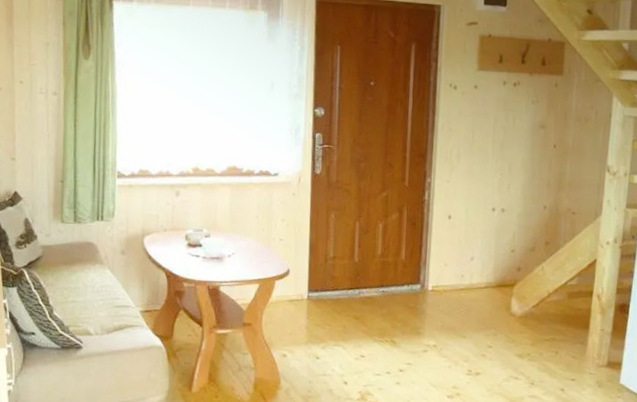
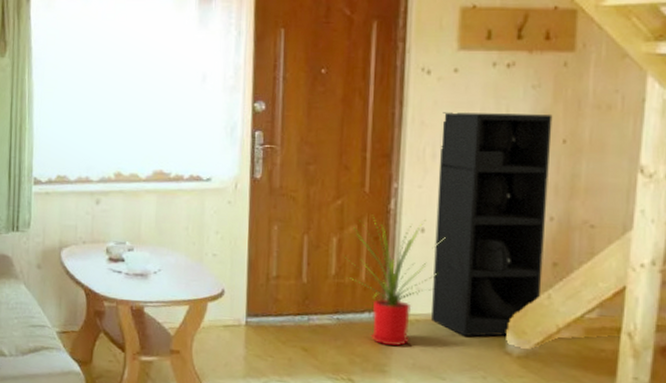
house plant: none [389,207,466,313] -> present [345,217,444,347]
shelving unit: none [456,121,547,302] -> present [431,112,553,337]

